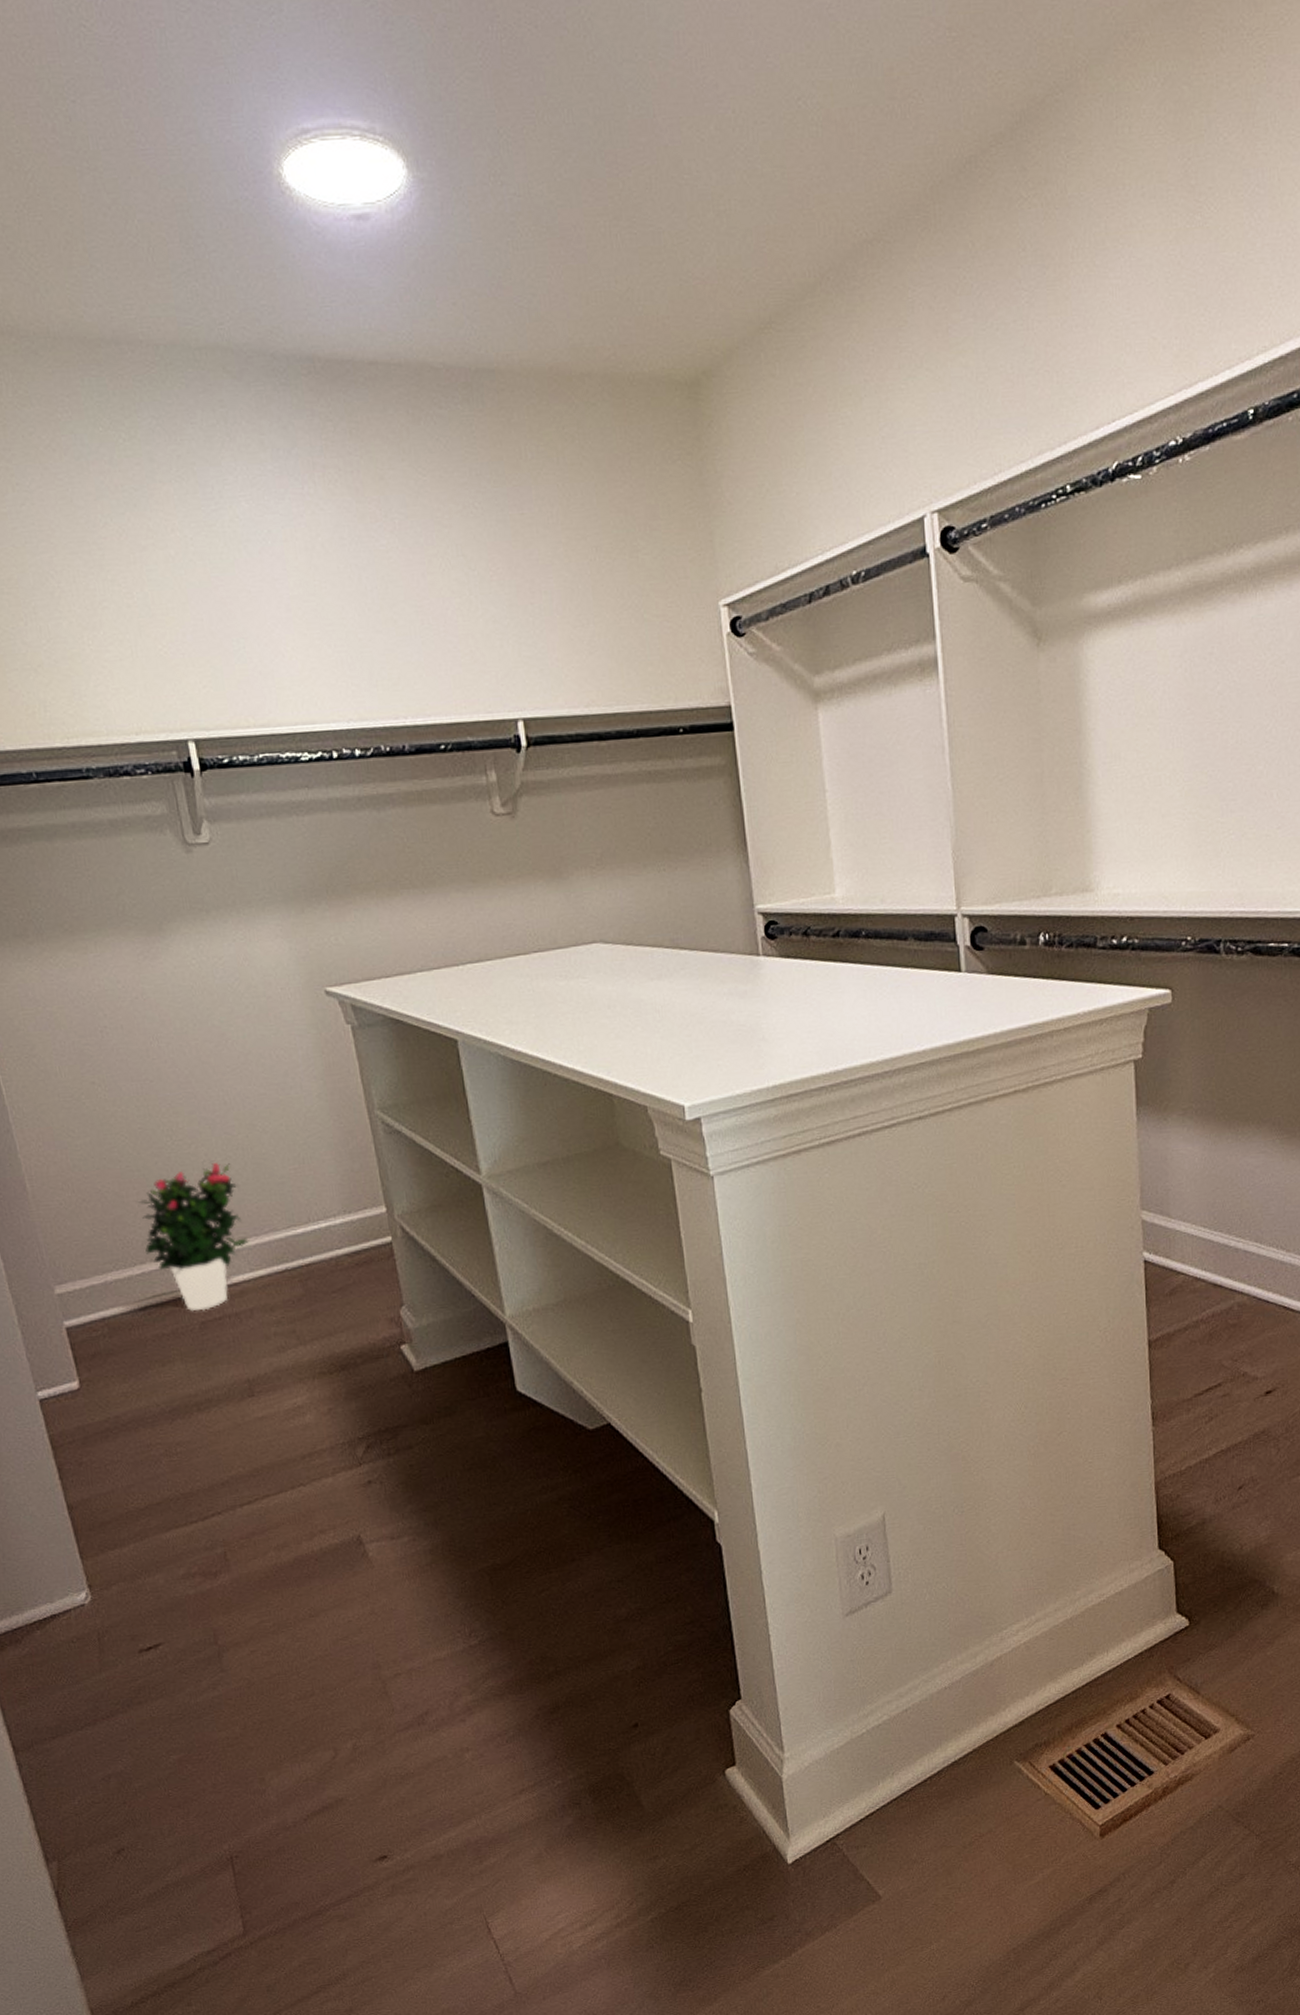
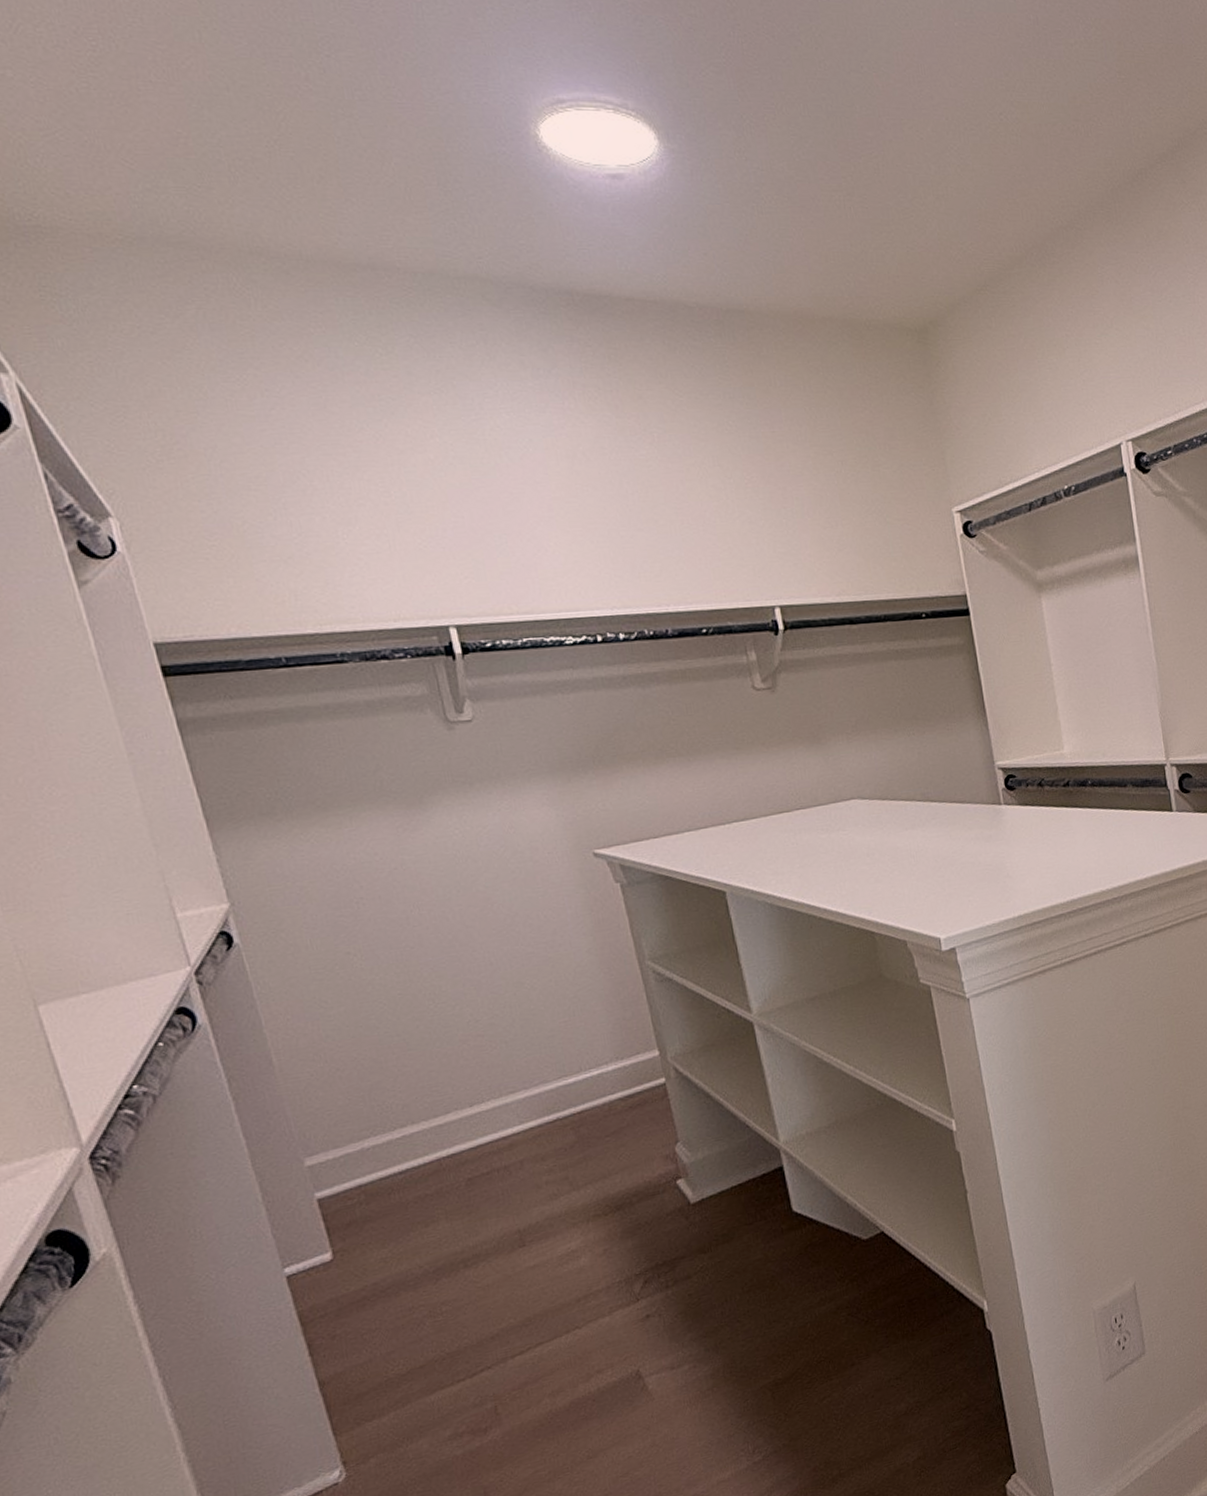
potted flower: present [138,1163,249,1312] -> none [398,1021,518,1170]

